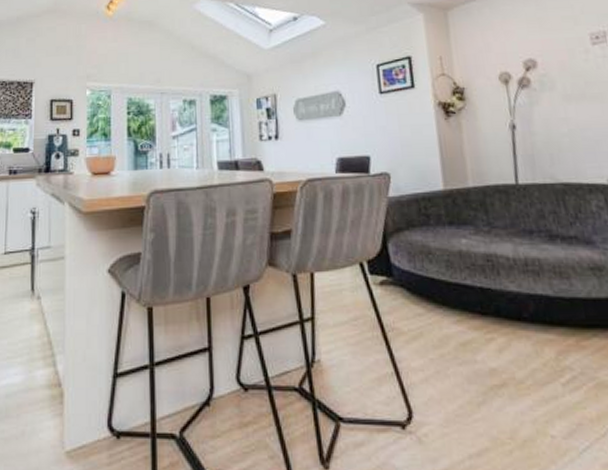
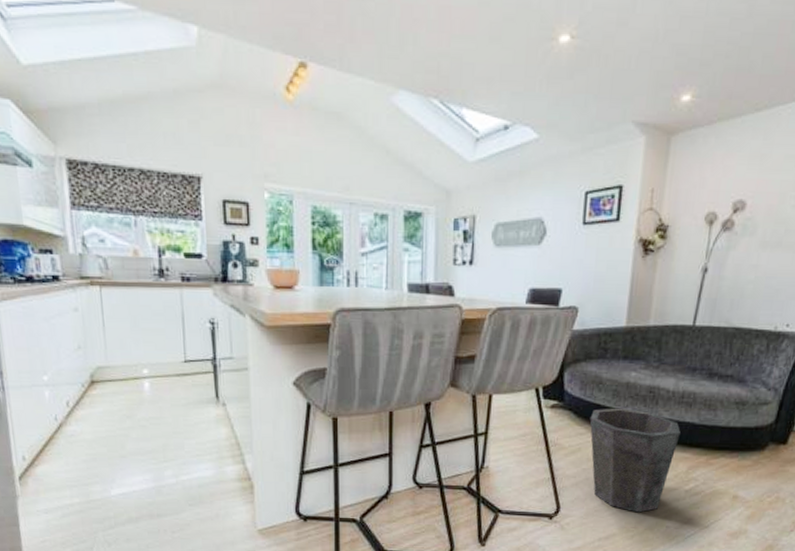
waste bin: none [426,281,536,417] -> present [589,408,681,513]

